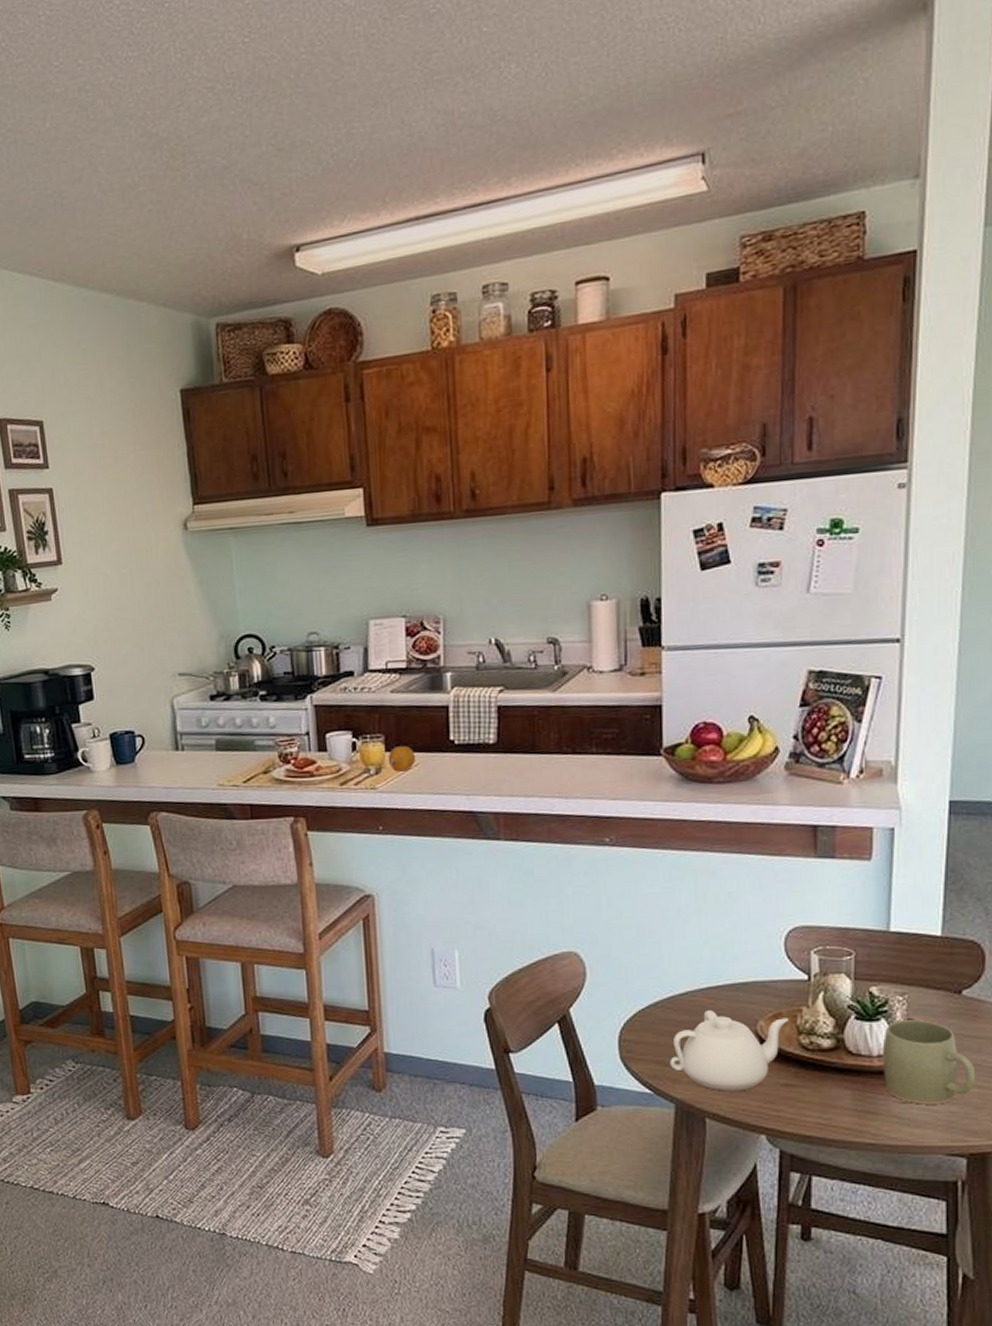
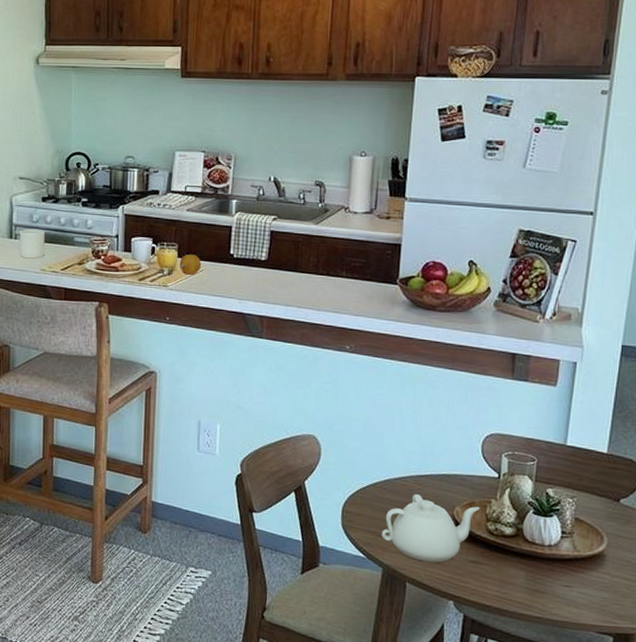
mug: none [187,735,220,773] -> present [19,228,46,259]
mug: present [882,1020,976,1105] -> none [551,518,626,591]

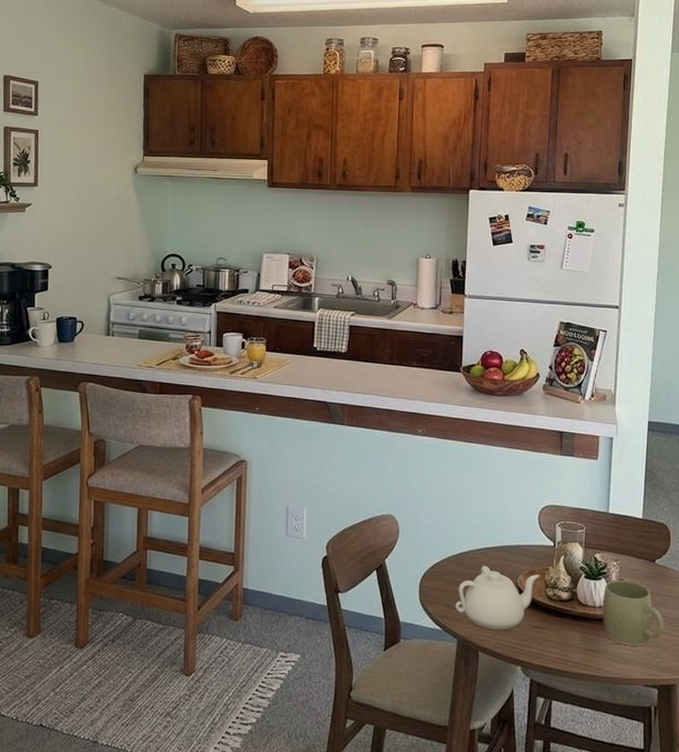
mug: present [19,228,46,259] -> none [116,326,142,355]
fruit: present [179,254,202,275] -> none [267,348,288,367]
mug: none [551,518,626,591] -> present [602,580,664,646]

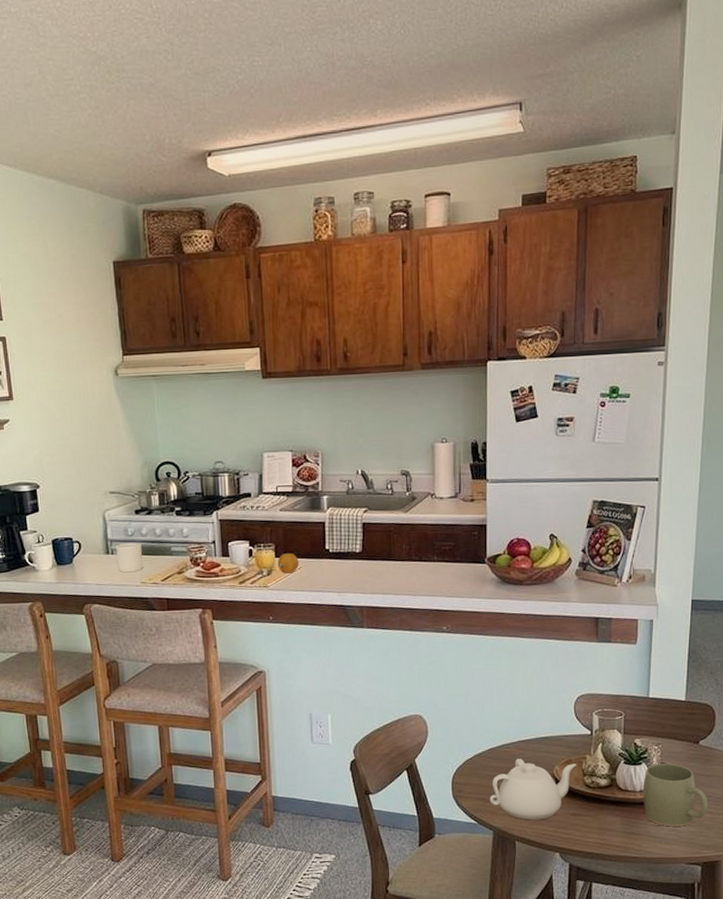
mug: none [116,326,142,355] -> present [116,542,143,573]
fruit: none [267,348,288,367] -> present [277,553,299,574]

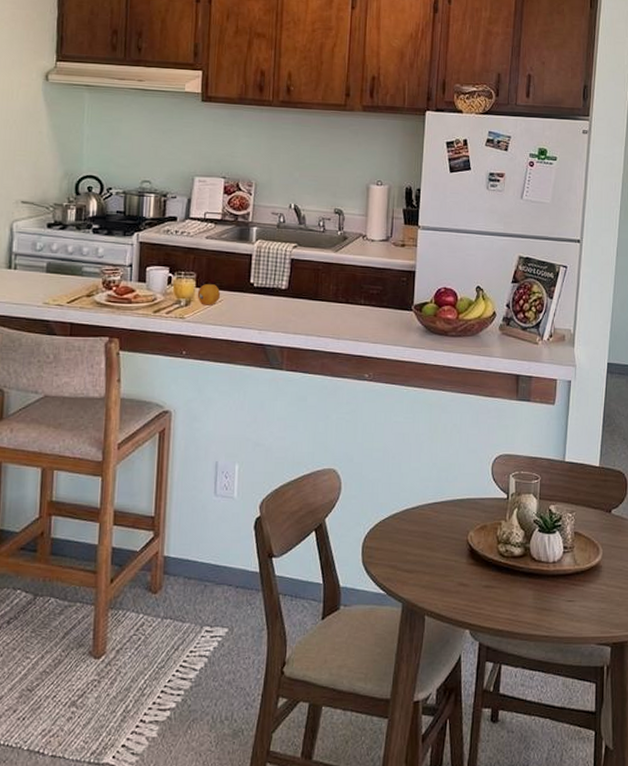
mug: present [116,542,143,573] -> none [19,258,51,291]
teapot: present [490,759,577,821] -> none [401,522,492,592]
mug: present [643,763,708,827] -> none [555,533,619,603]

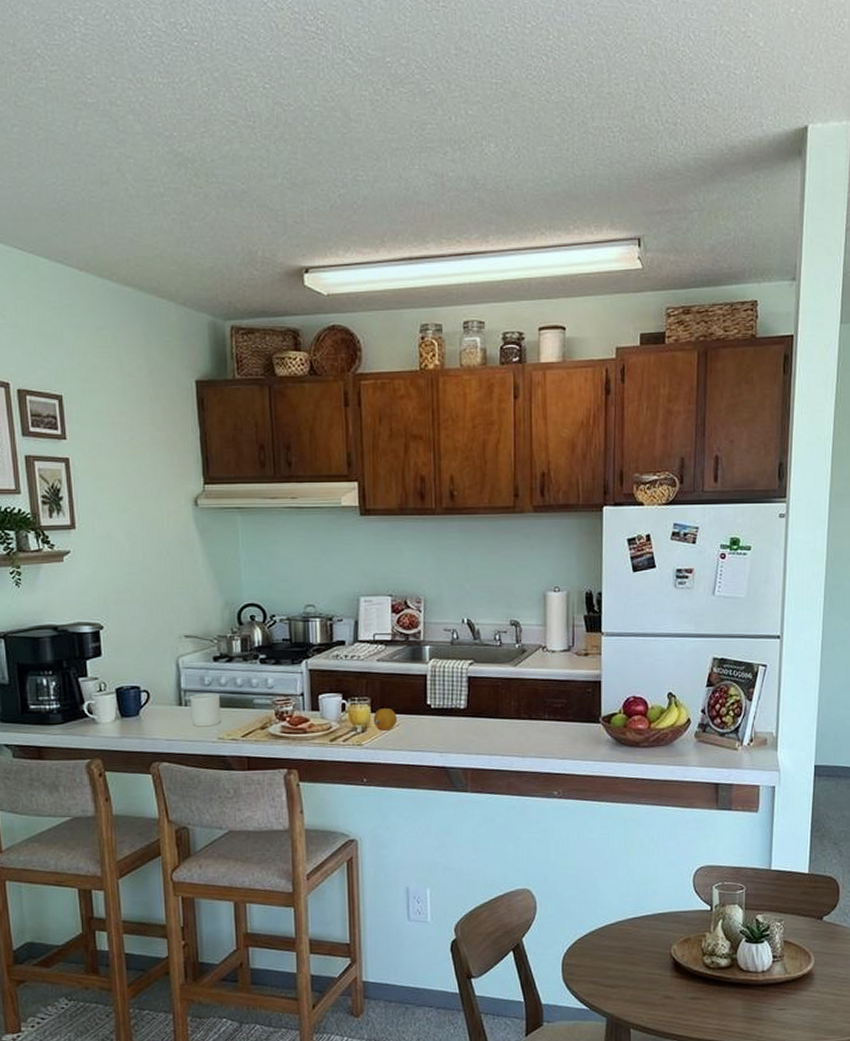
mug: none [19,258,51,291] -> present [190,693,221,727]

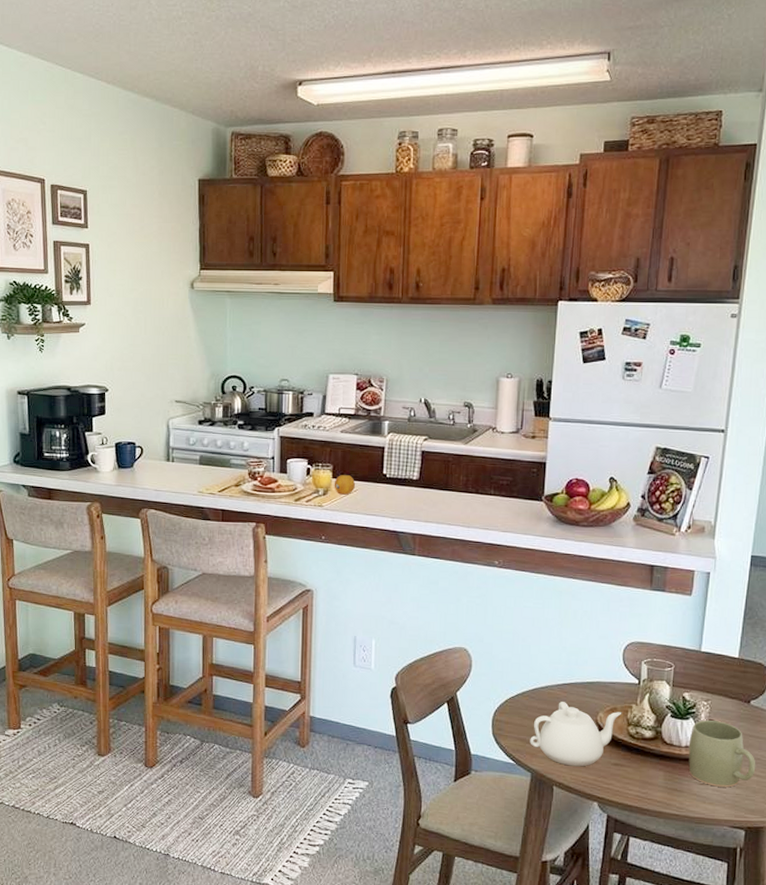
mug: present [190,693,221,727] -> none [176,451,203,481]
teapot: none [603,937,696,1006] -> present [530,702,622,767]
mug: none [765,941,833,1010] -> present [688,720,756,788]

